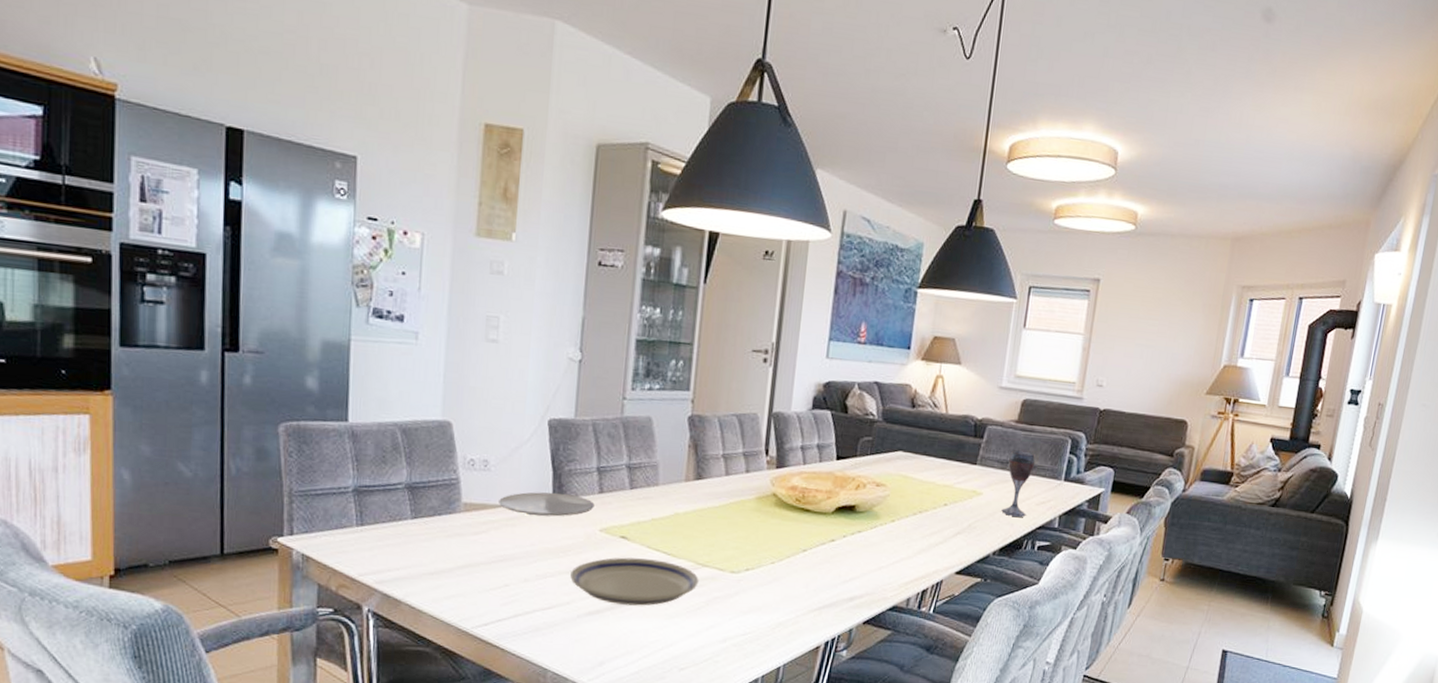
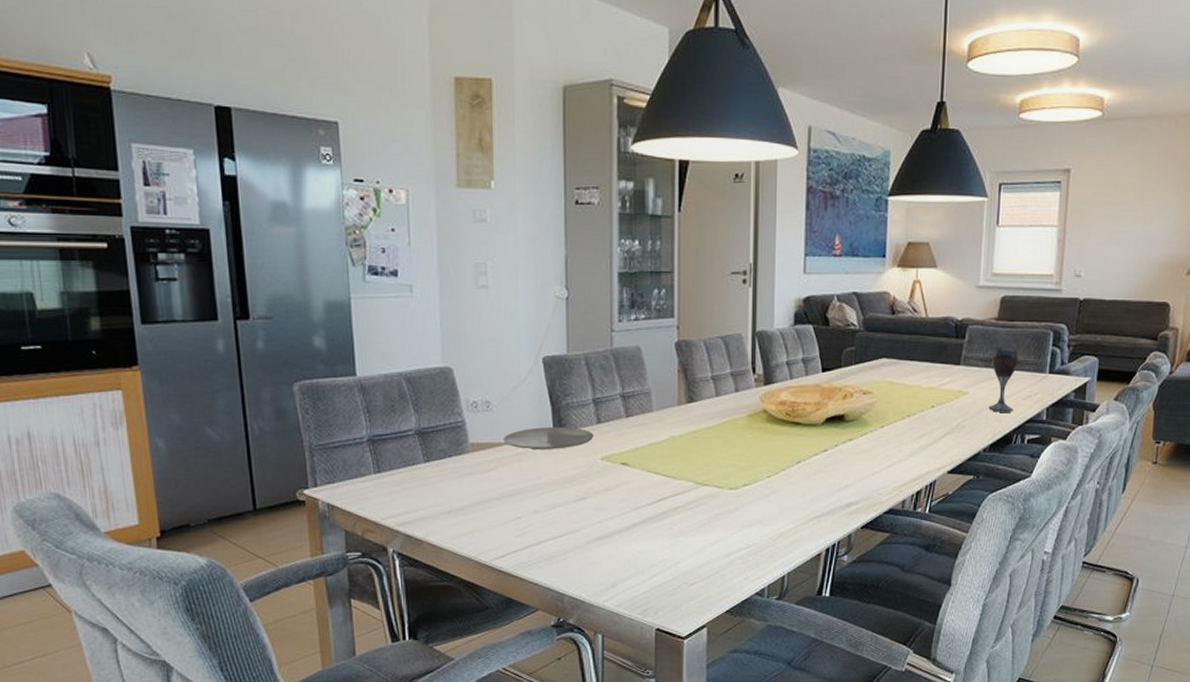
plate: present [570,557,699,606] -> none [577,483,699,528]

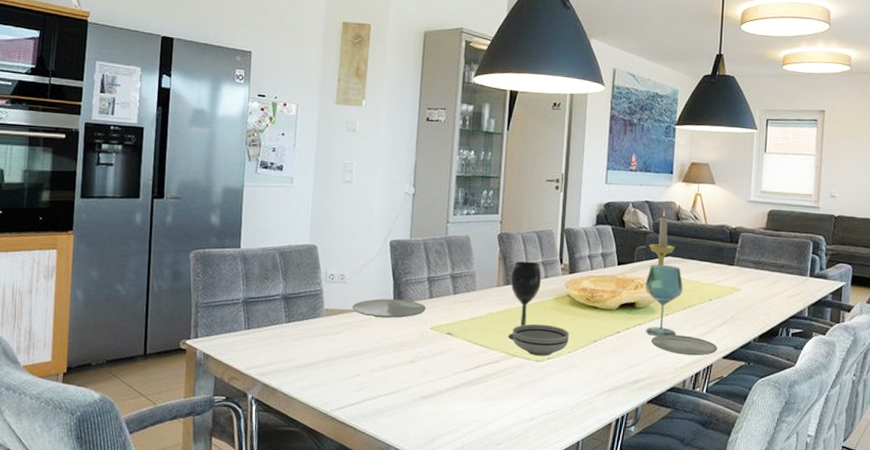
wine glass: none [694,373,732,466] -> present [508,261,542,340]
bowl: none [700,446,768,483] -> present [512,324,570,356]
wine glass: none [855,368,901,453] -> present [645,264,683,337]
candlestick: none [858,301,891,369] -> present [649,209,676,265]
plate: none [864,449,942,472] -> present [651,334,718,356]
cup: present [988,347,1019,412] -> none [758,252,784,308]

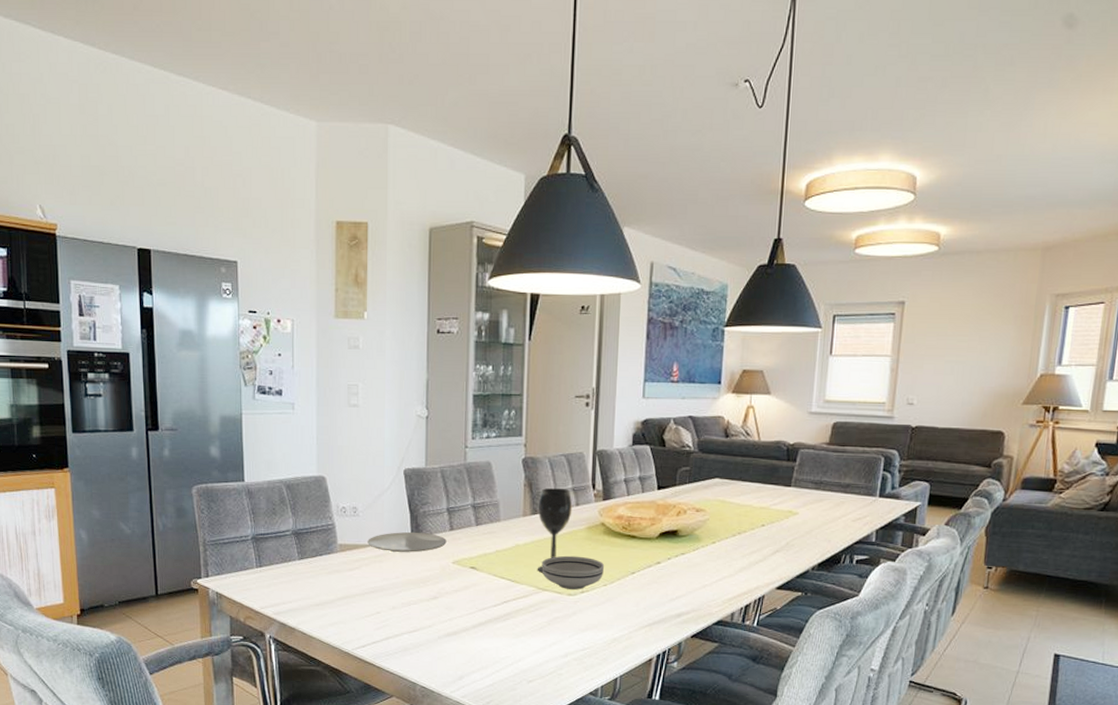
wine glass: present [645,264,683,337] -> none [689,487,732,567]
candlestick: present [649,209,676,265] -> none [693,425,724,488]
plate: present [651,334,718,356] -> none [695,564,771,587]

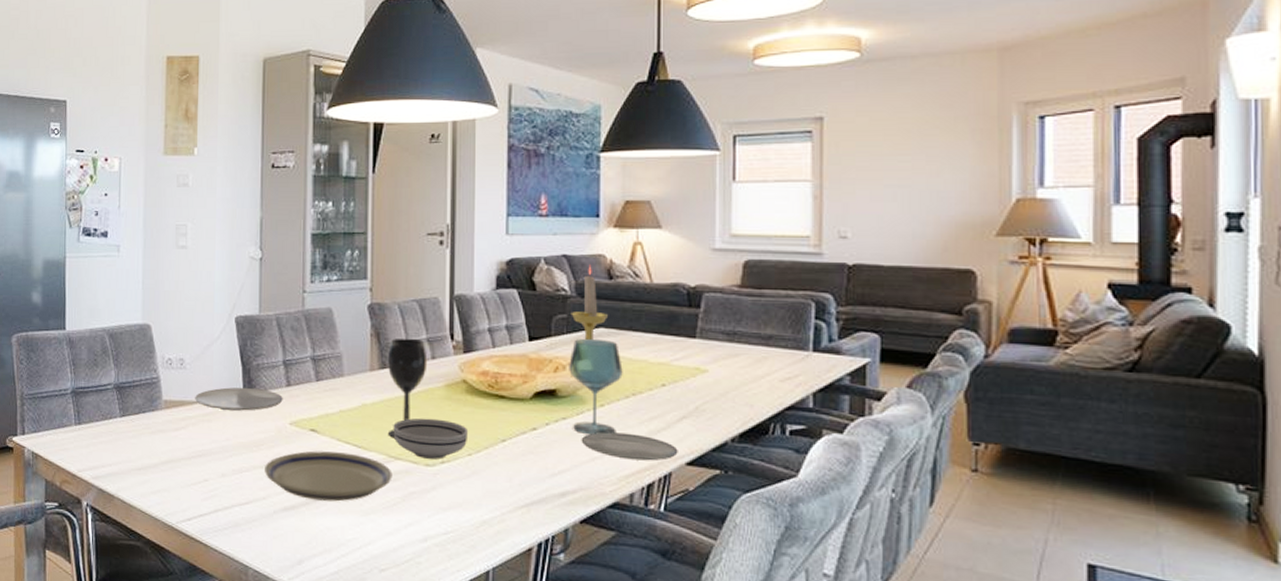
plate: none [430,585,540,627] -> present [265,451,393,502]
wine glass: none [689,487,732,567] -> present [569,338,623,435]
candlestick: none [693,425,724,488] -> present [571,265,609,340]
plate: none [695,564,771,587] -> present [581,432,678,461]

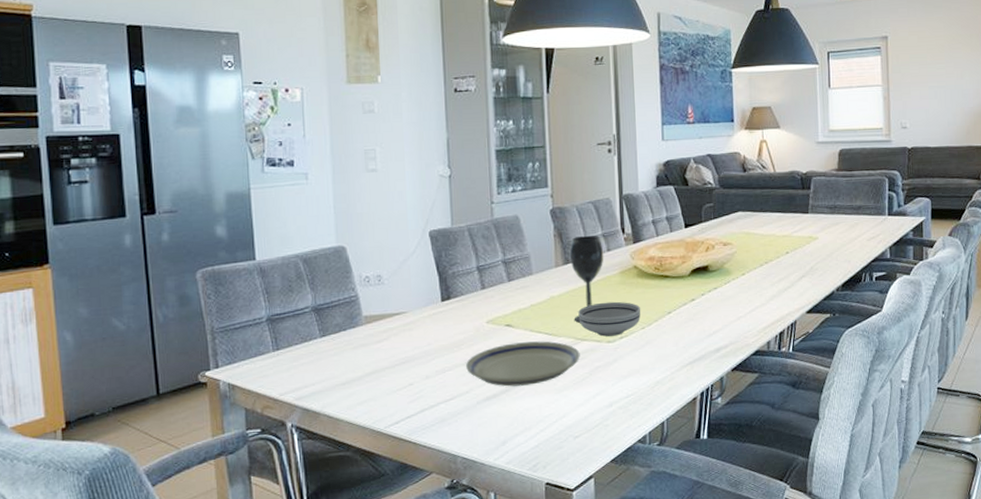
plate: present [195,387,283,411] -> none [395,294,479,318]
wine glass: present [569,338,623,435] -> none [717,221,758,299]
candlestick: present [571,265,609,340] -> none [716,161,745,222]
plate: present [581,432,678,461] -> none [729,294,800,315]

